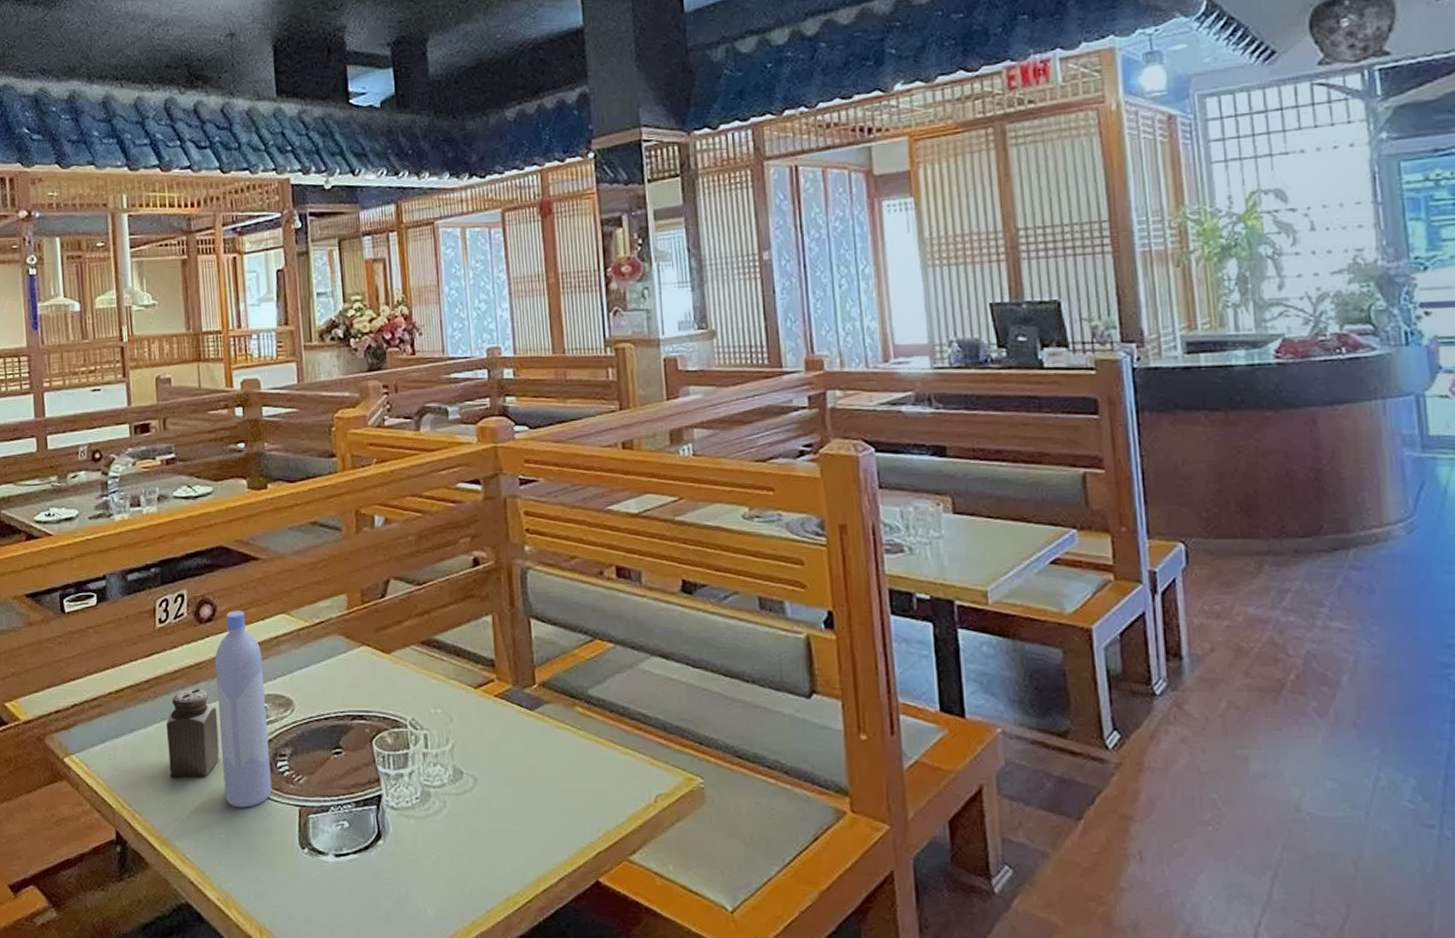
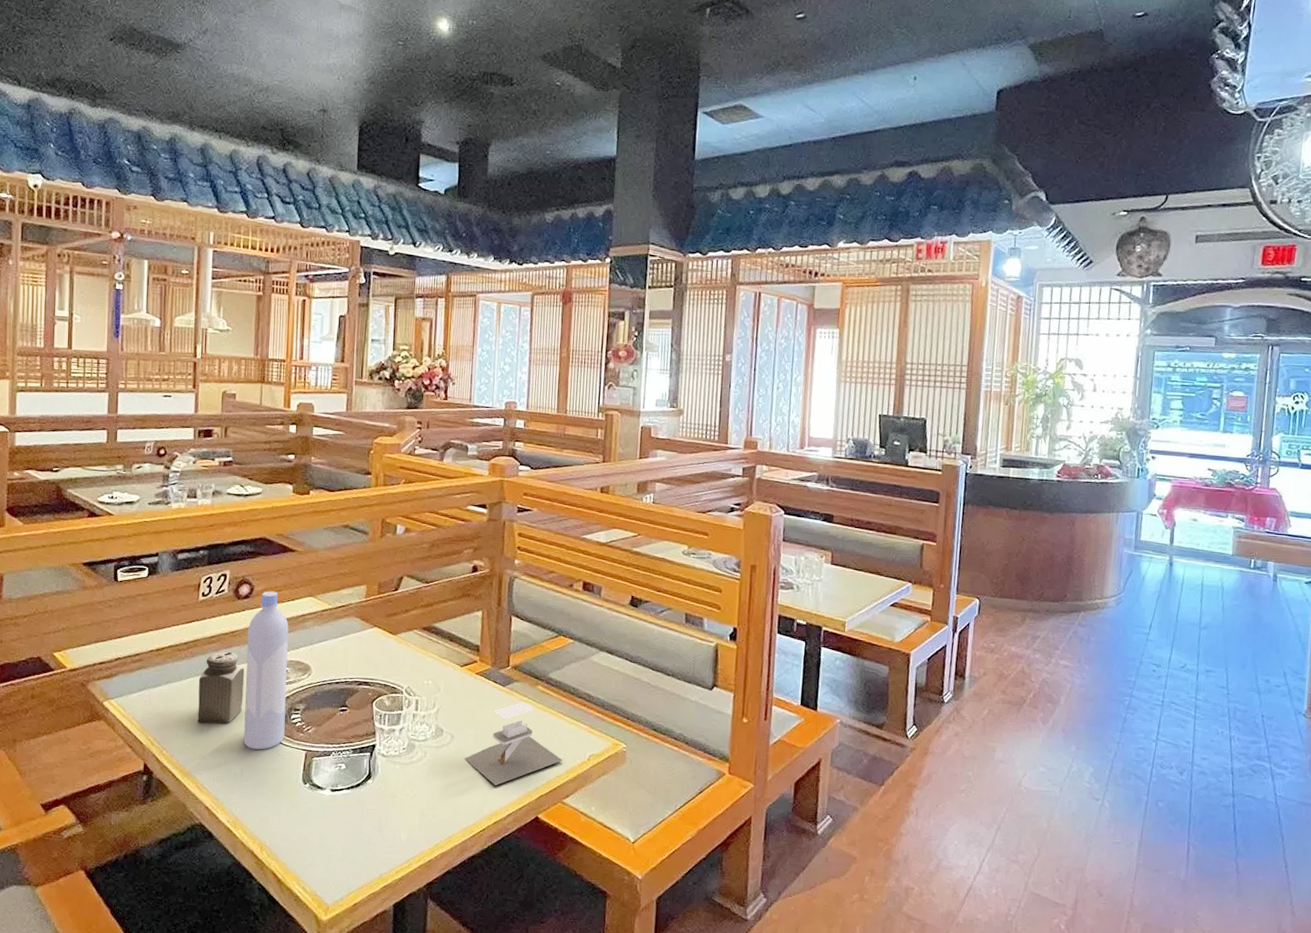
napkin holder: none [494,729,622,841] -> present [464,702,563,785]

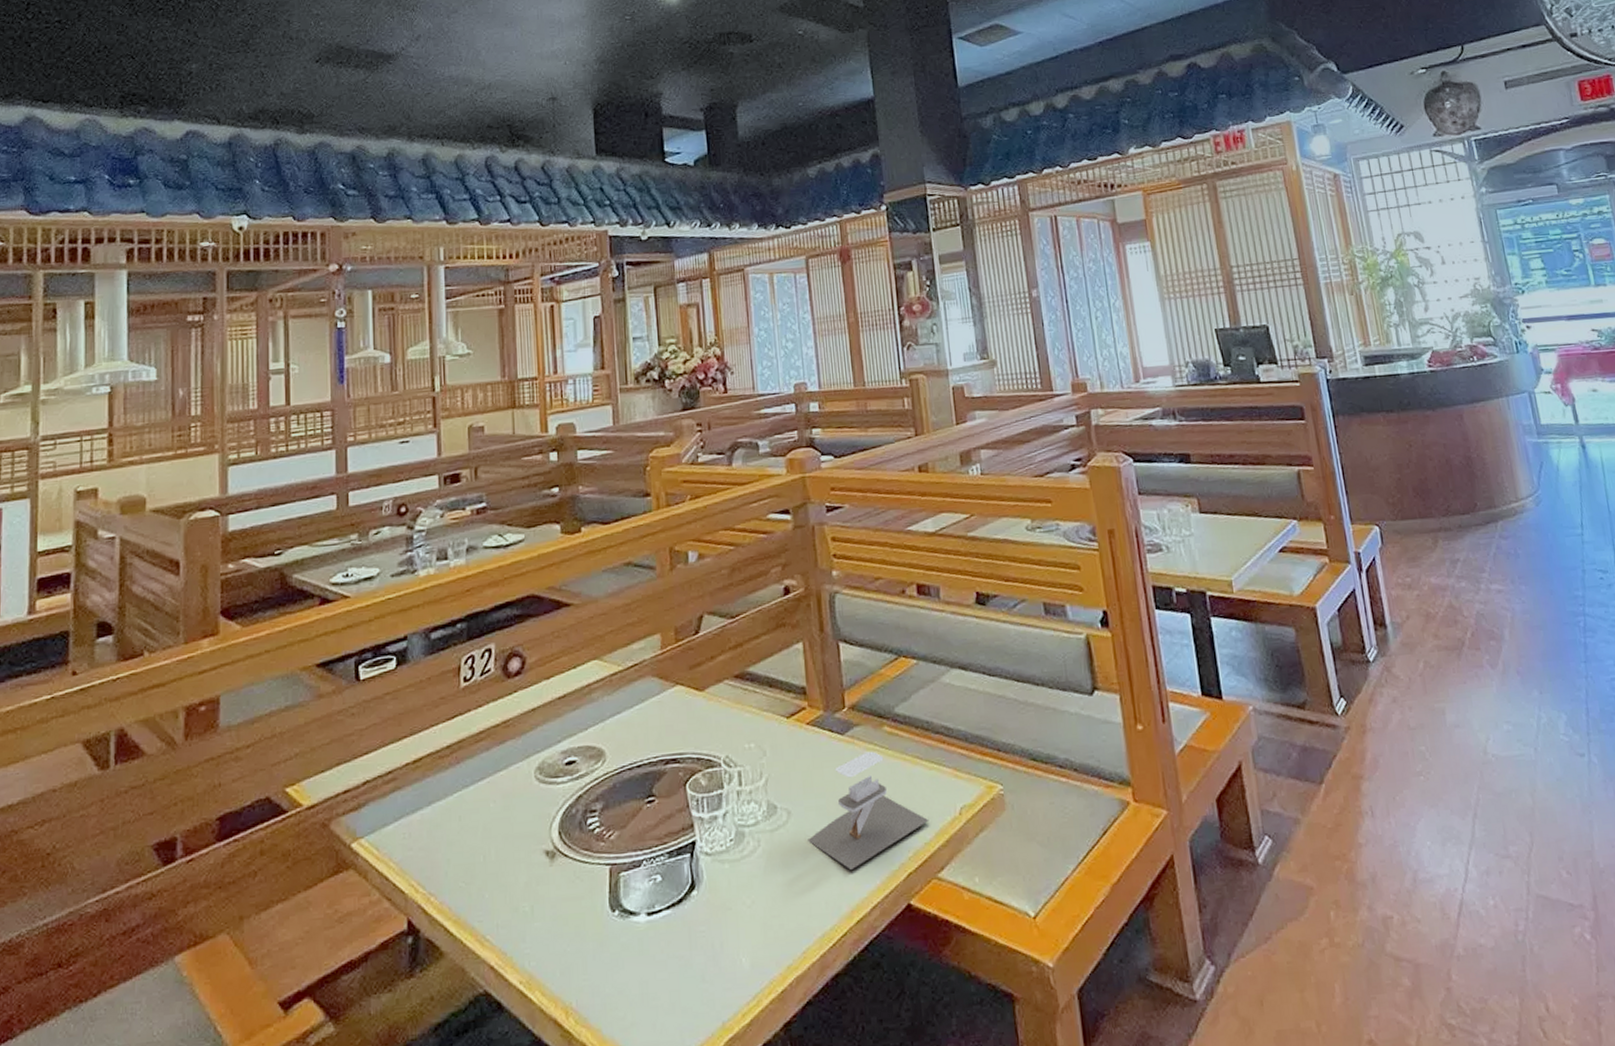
salt shaker: present [197,651,245,724] -> none [468,748,526,850]
bottle: present [243,591,289,750] -> none [523,660,581,875]

